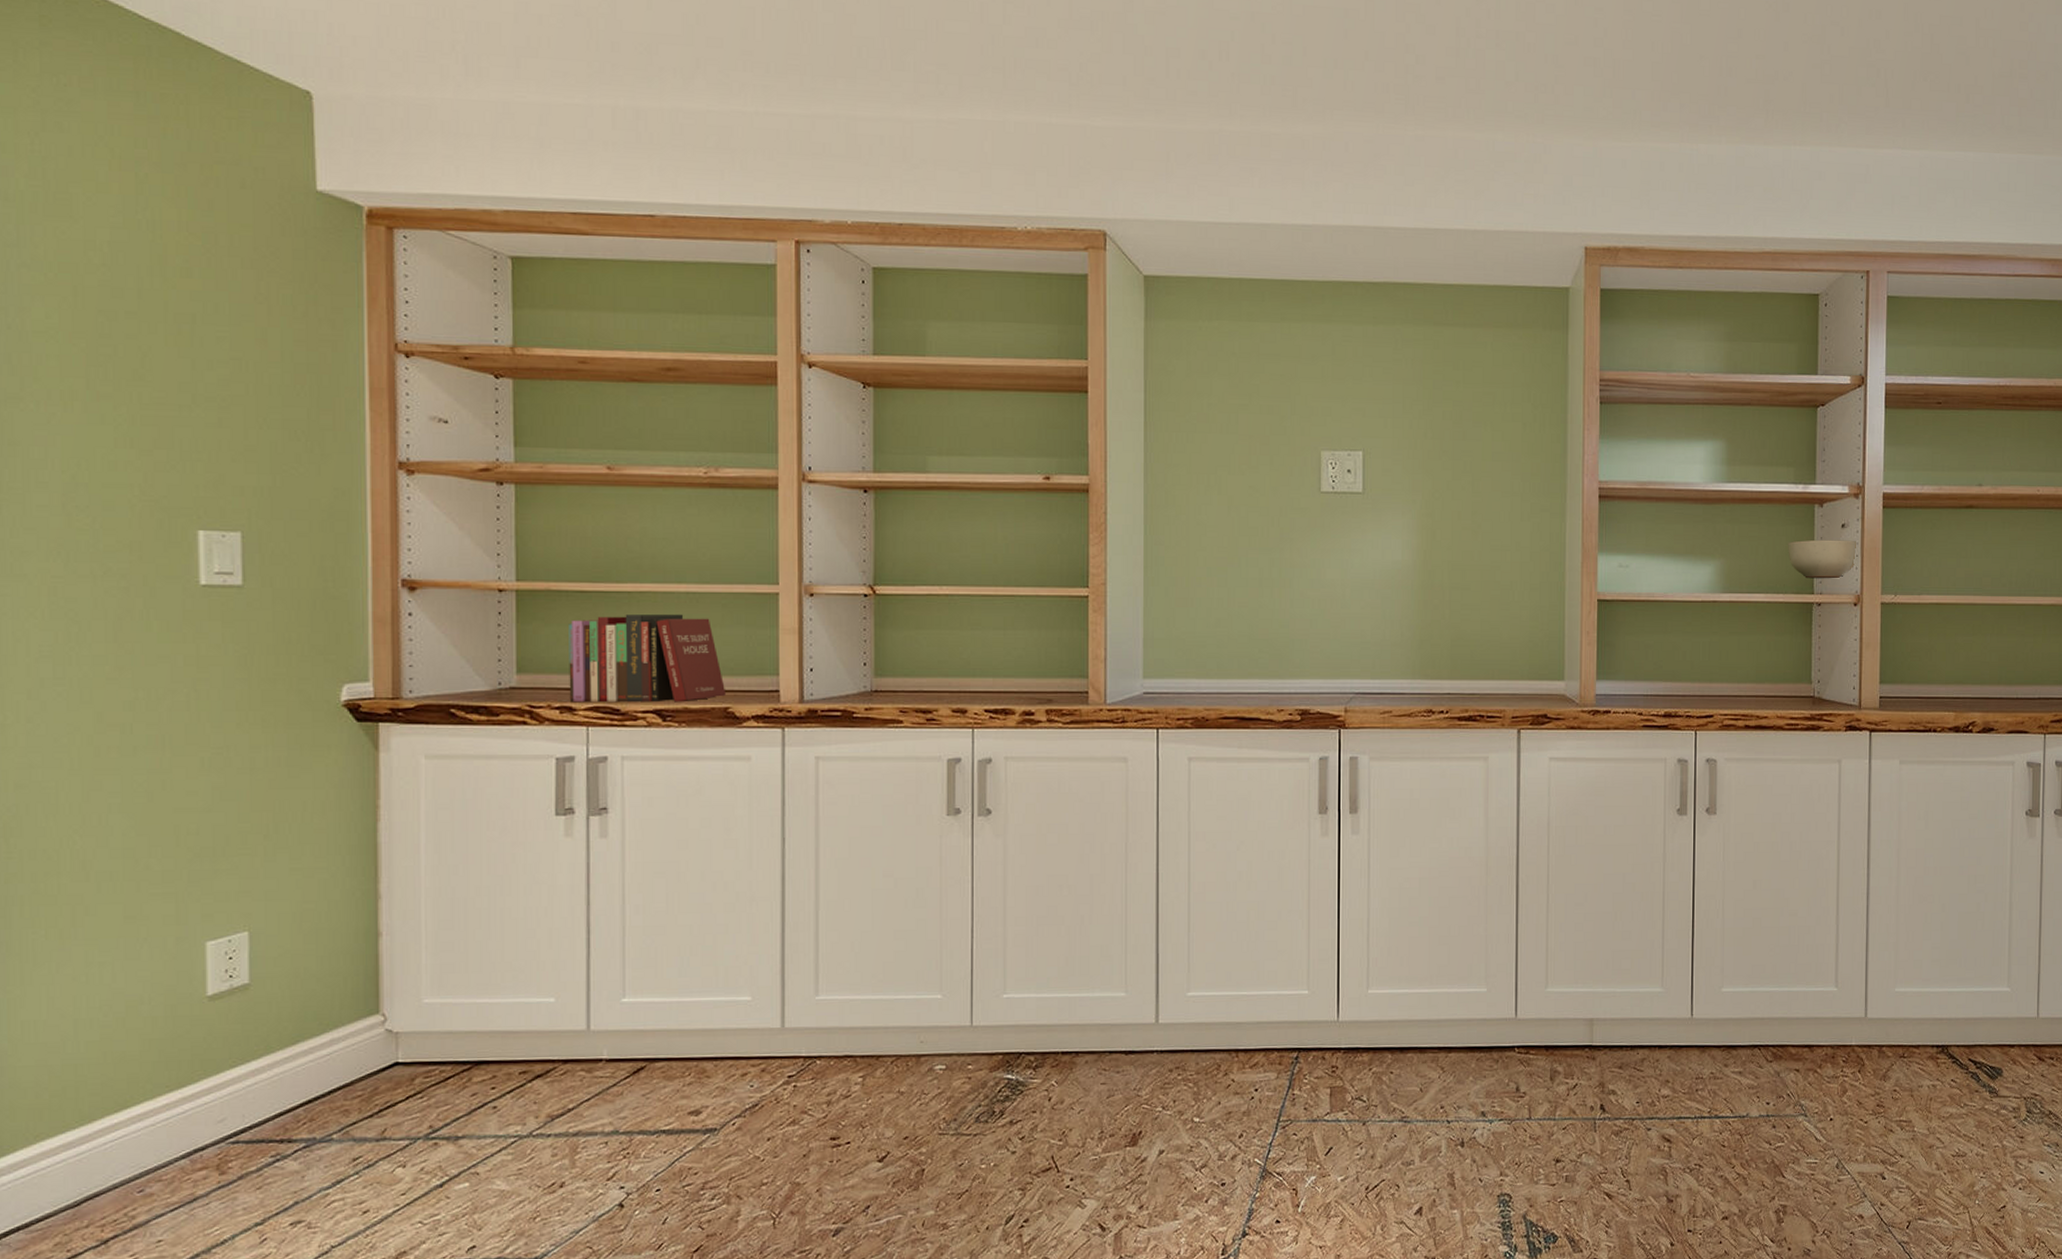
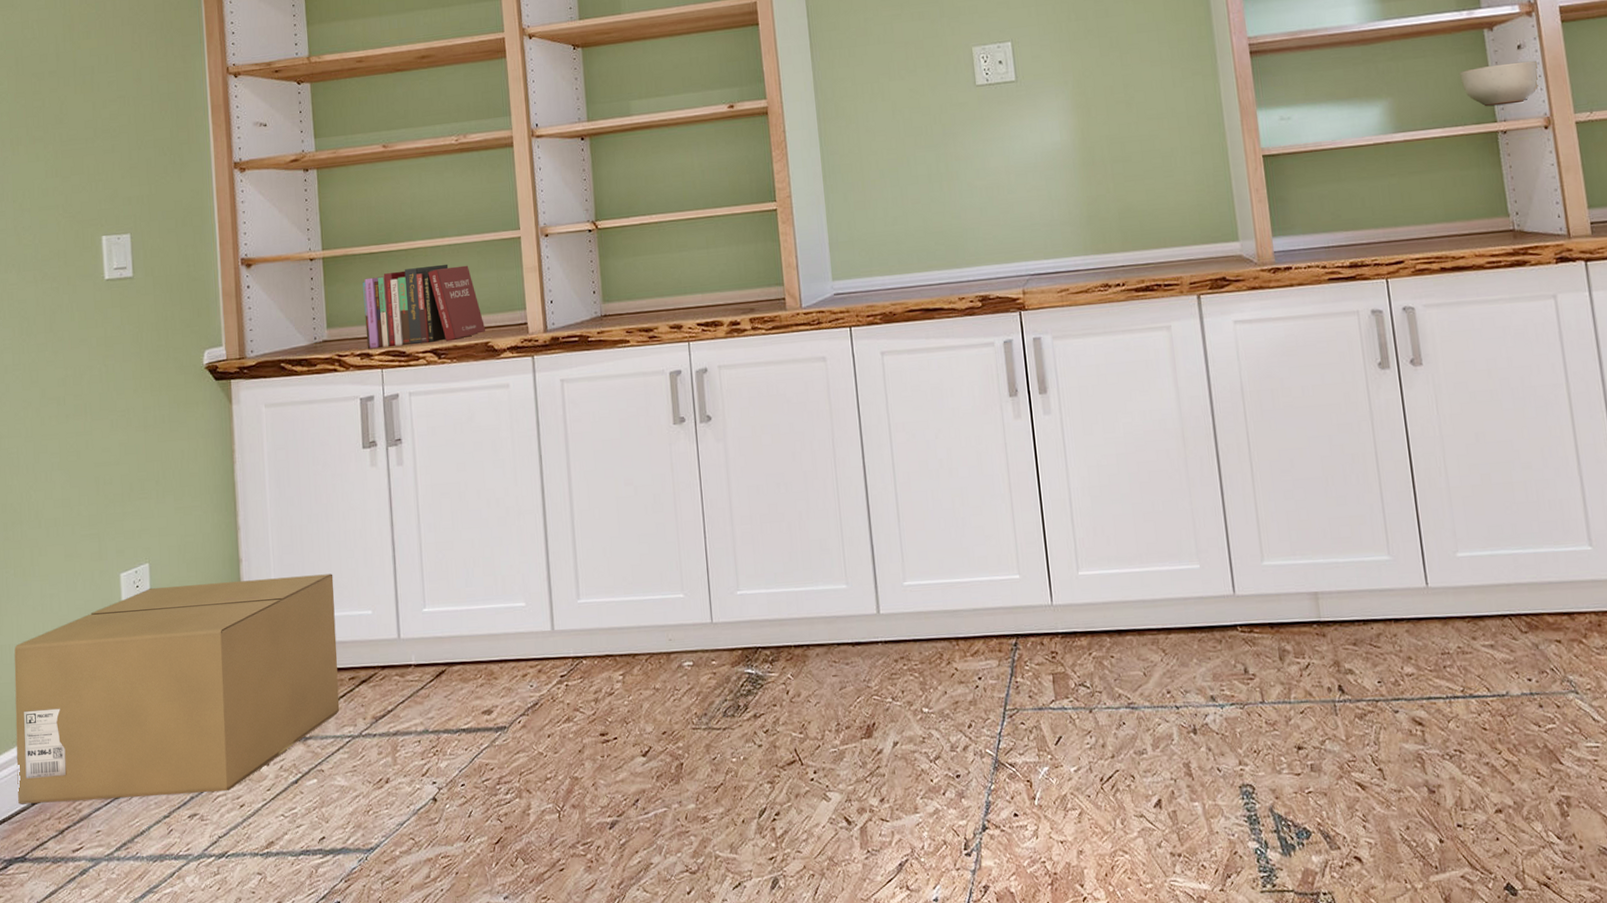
box: none [40,955,506,1210] -> present [14,574,340,805]

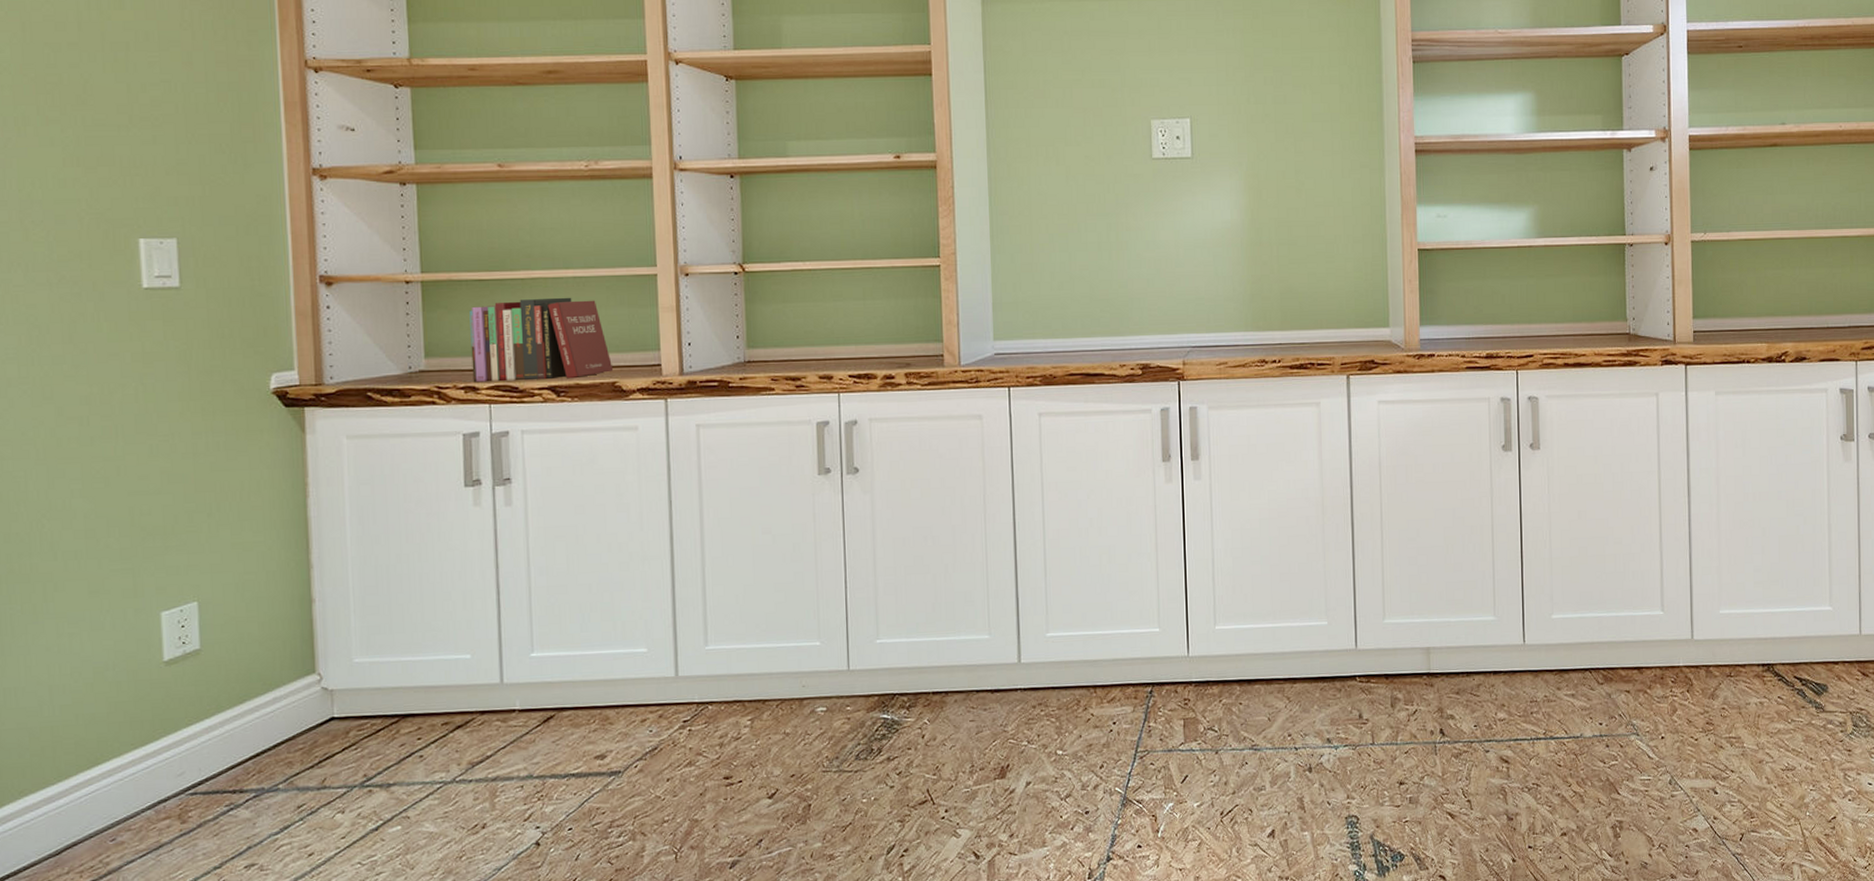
box: present [14,574,340,805] -> none [21,616,430,859]
bowl: present [1459,60,1541,107] -> none [1598,182,1666,221]

